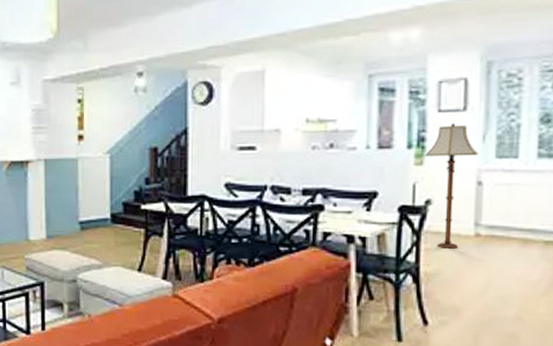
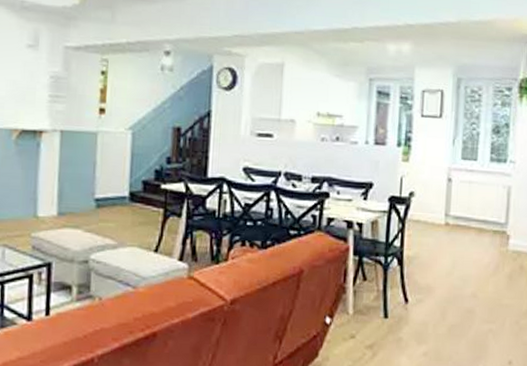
floor lamp: present [424,122,478,249] -> none [410,126,449,236]

